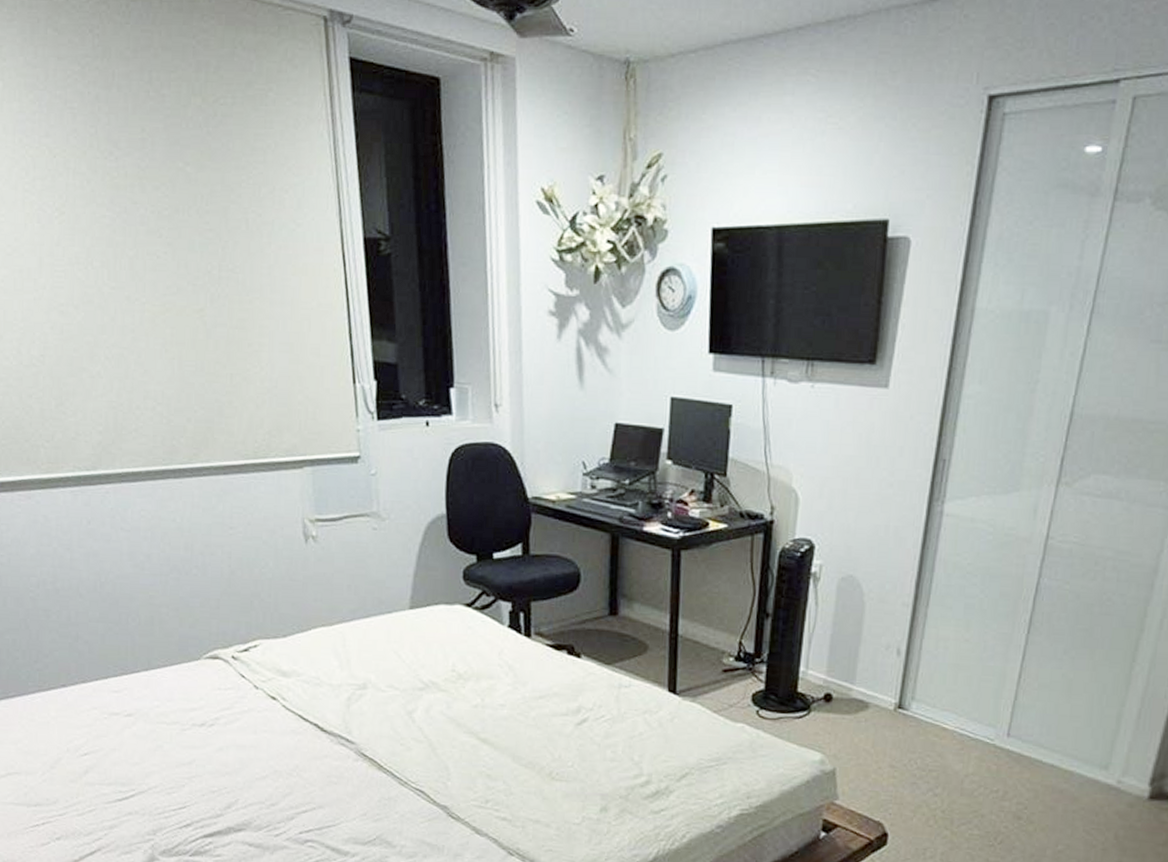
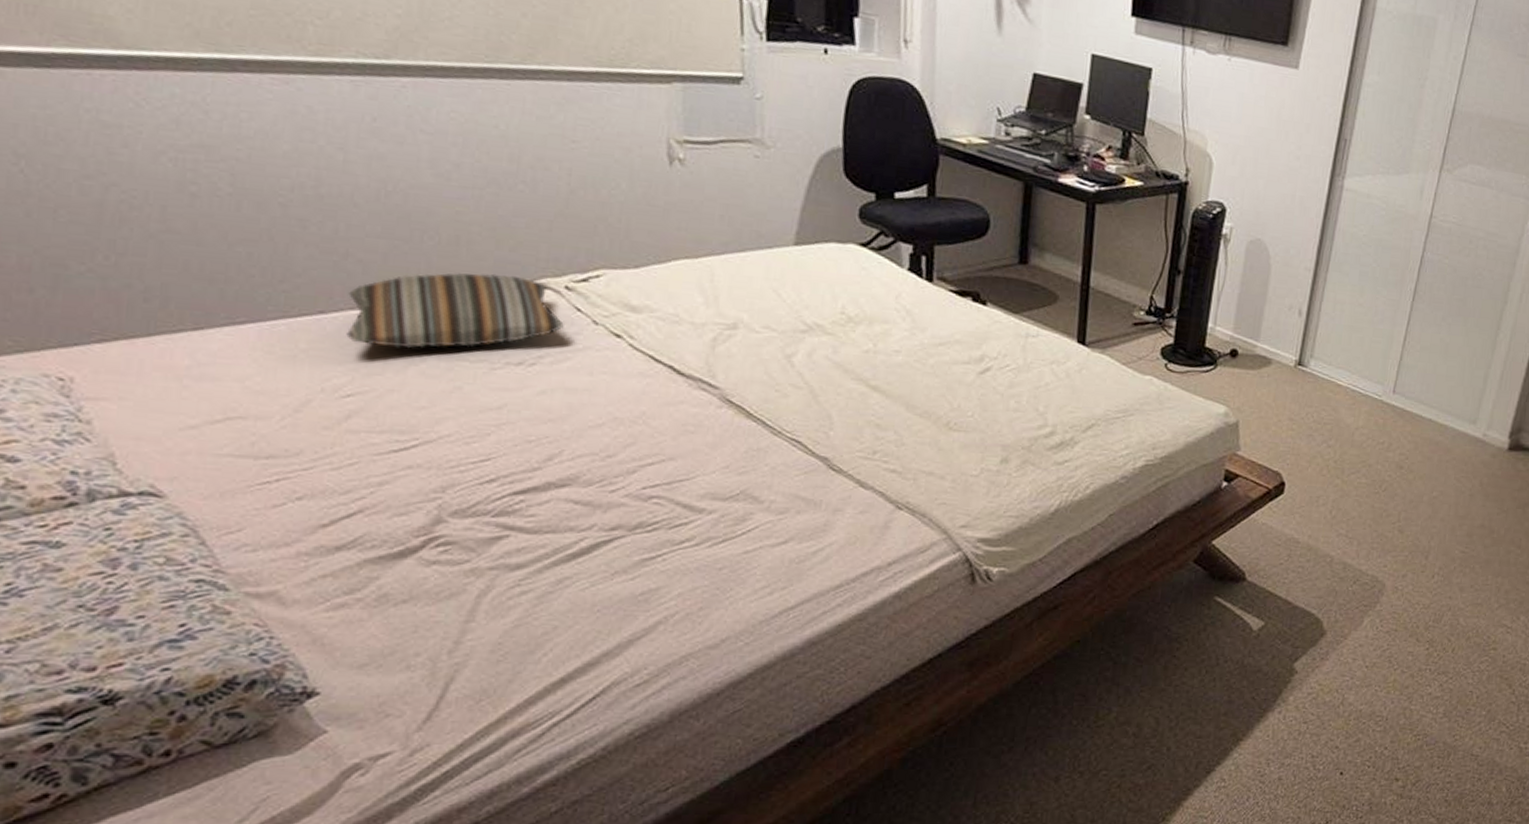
pillow: none [80,648,233,714] -> present [346,273,564,348]

